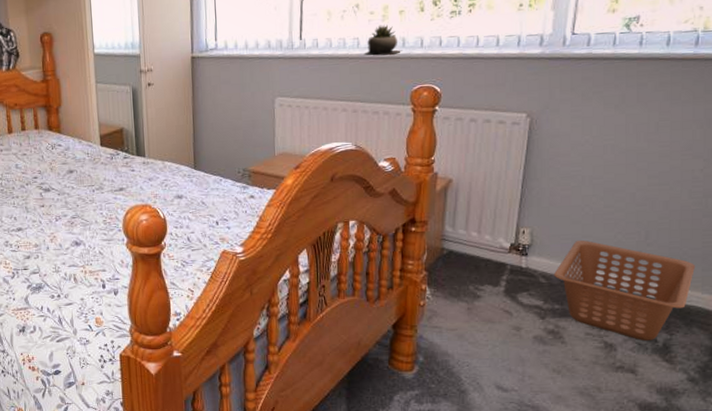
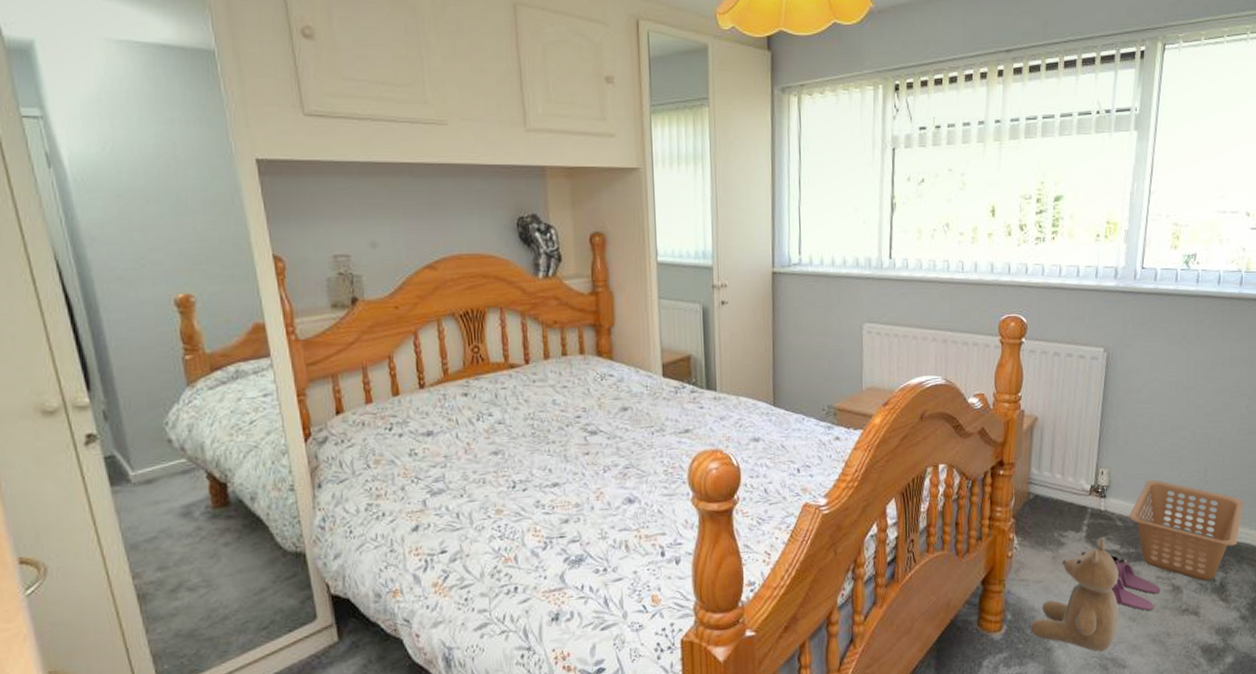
succulent plant: present [364,24,403,55] -> none [954,247,991,281]
teddy bear: none [443,293,541,399] -> present [1030,537,1119,652]
slippers: none [532,310,590,365] -> present [1111,555,1160,611]

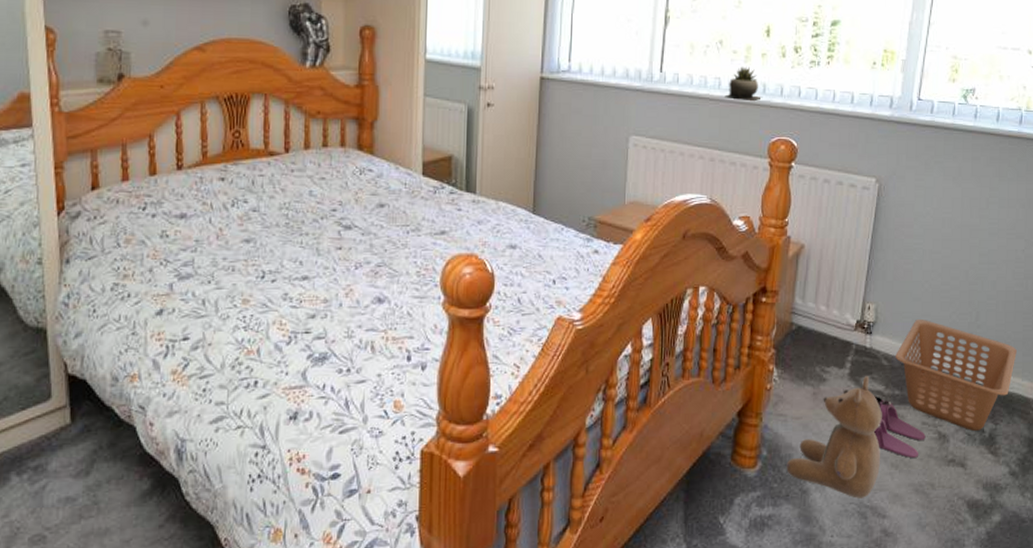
succulent plant: none [954,247,991,281] -> present [725,66,763,100]

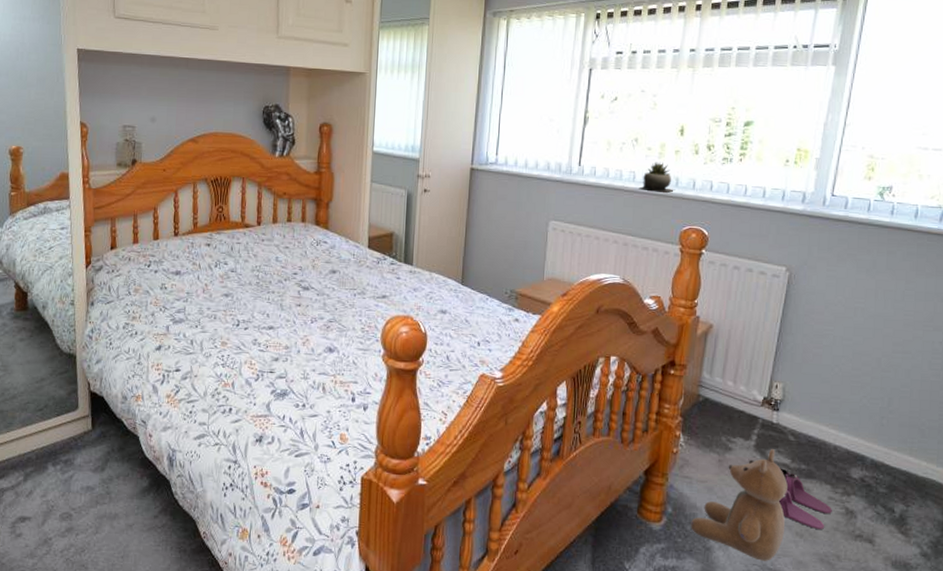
laundry basket: present [895,320,1017,432] -> none [802,401,931,511]

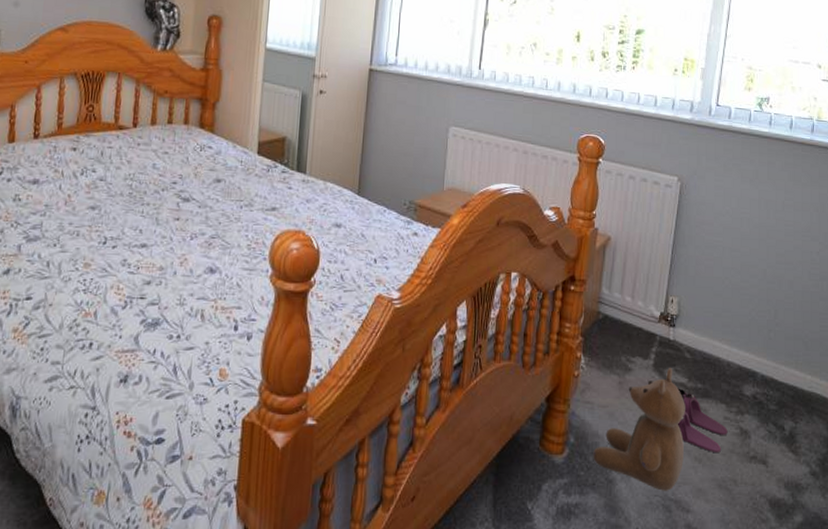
succulent plant: present [639,162,675,193] -> none [538,67,573,99]

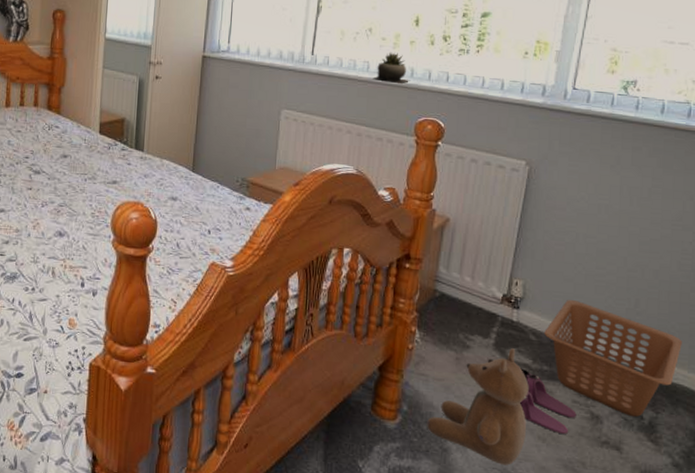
succulent plant: none [538,67,573,99] -> present [373,52,411,83]
laundry basket: none [698,315,814,429] -> present [544,300,682,417]

